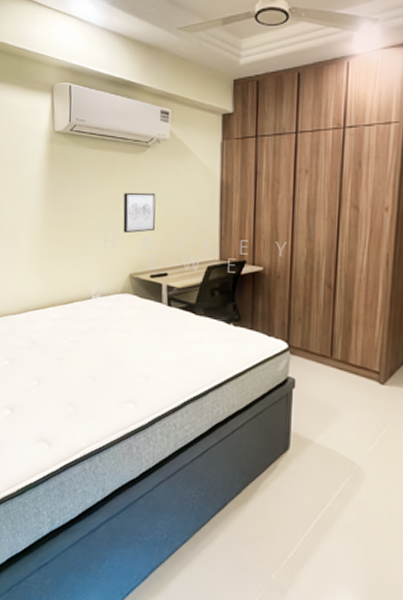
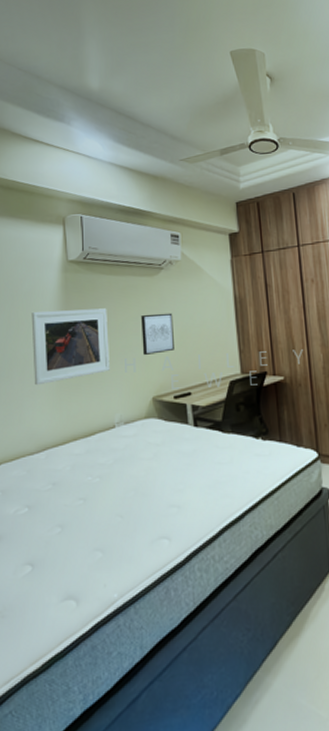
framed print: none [17,181,91,252] -> present [31,308,110,386]

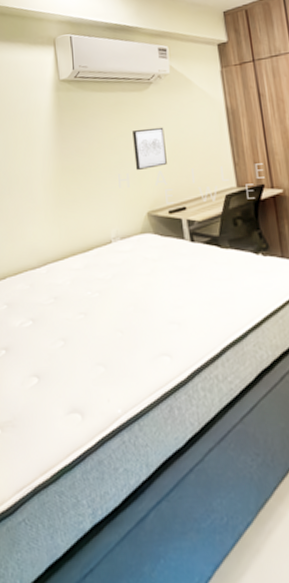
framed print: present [31,308,110,386] -> none [28,125,104,202]

